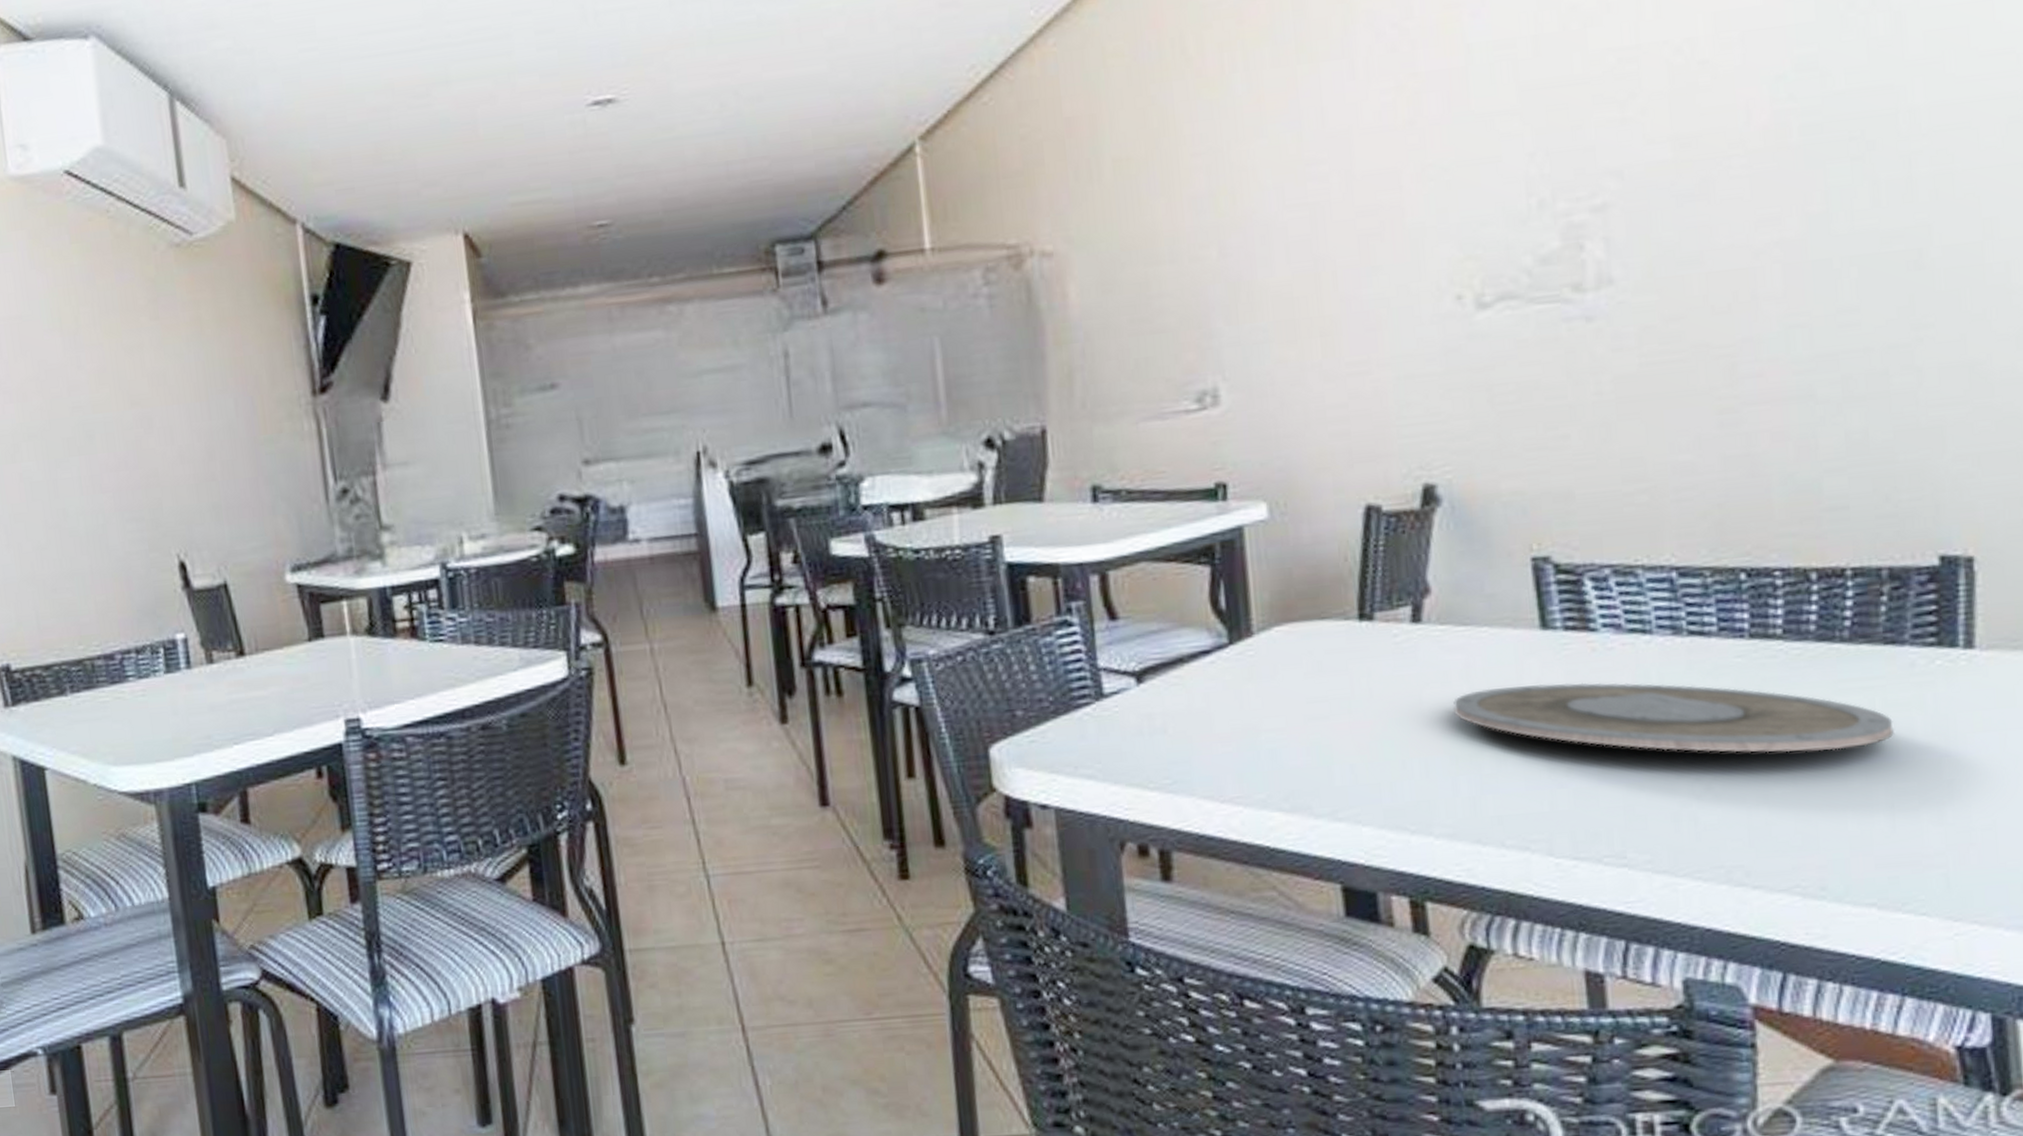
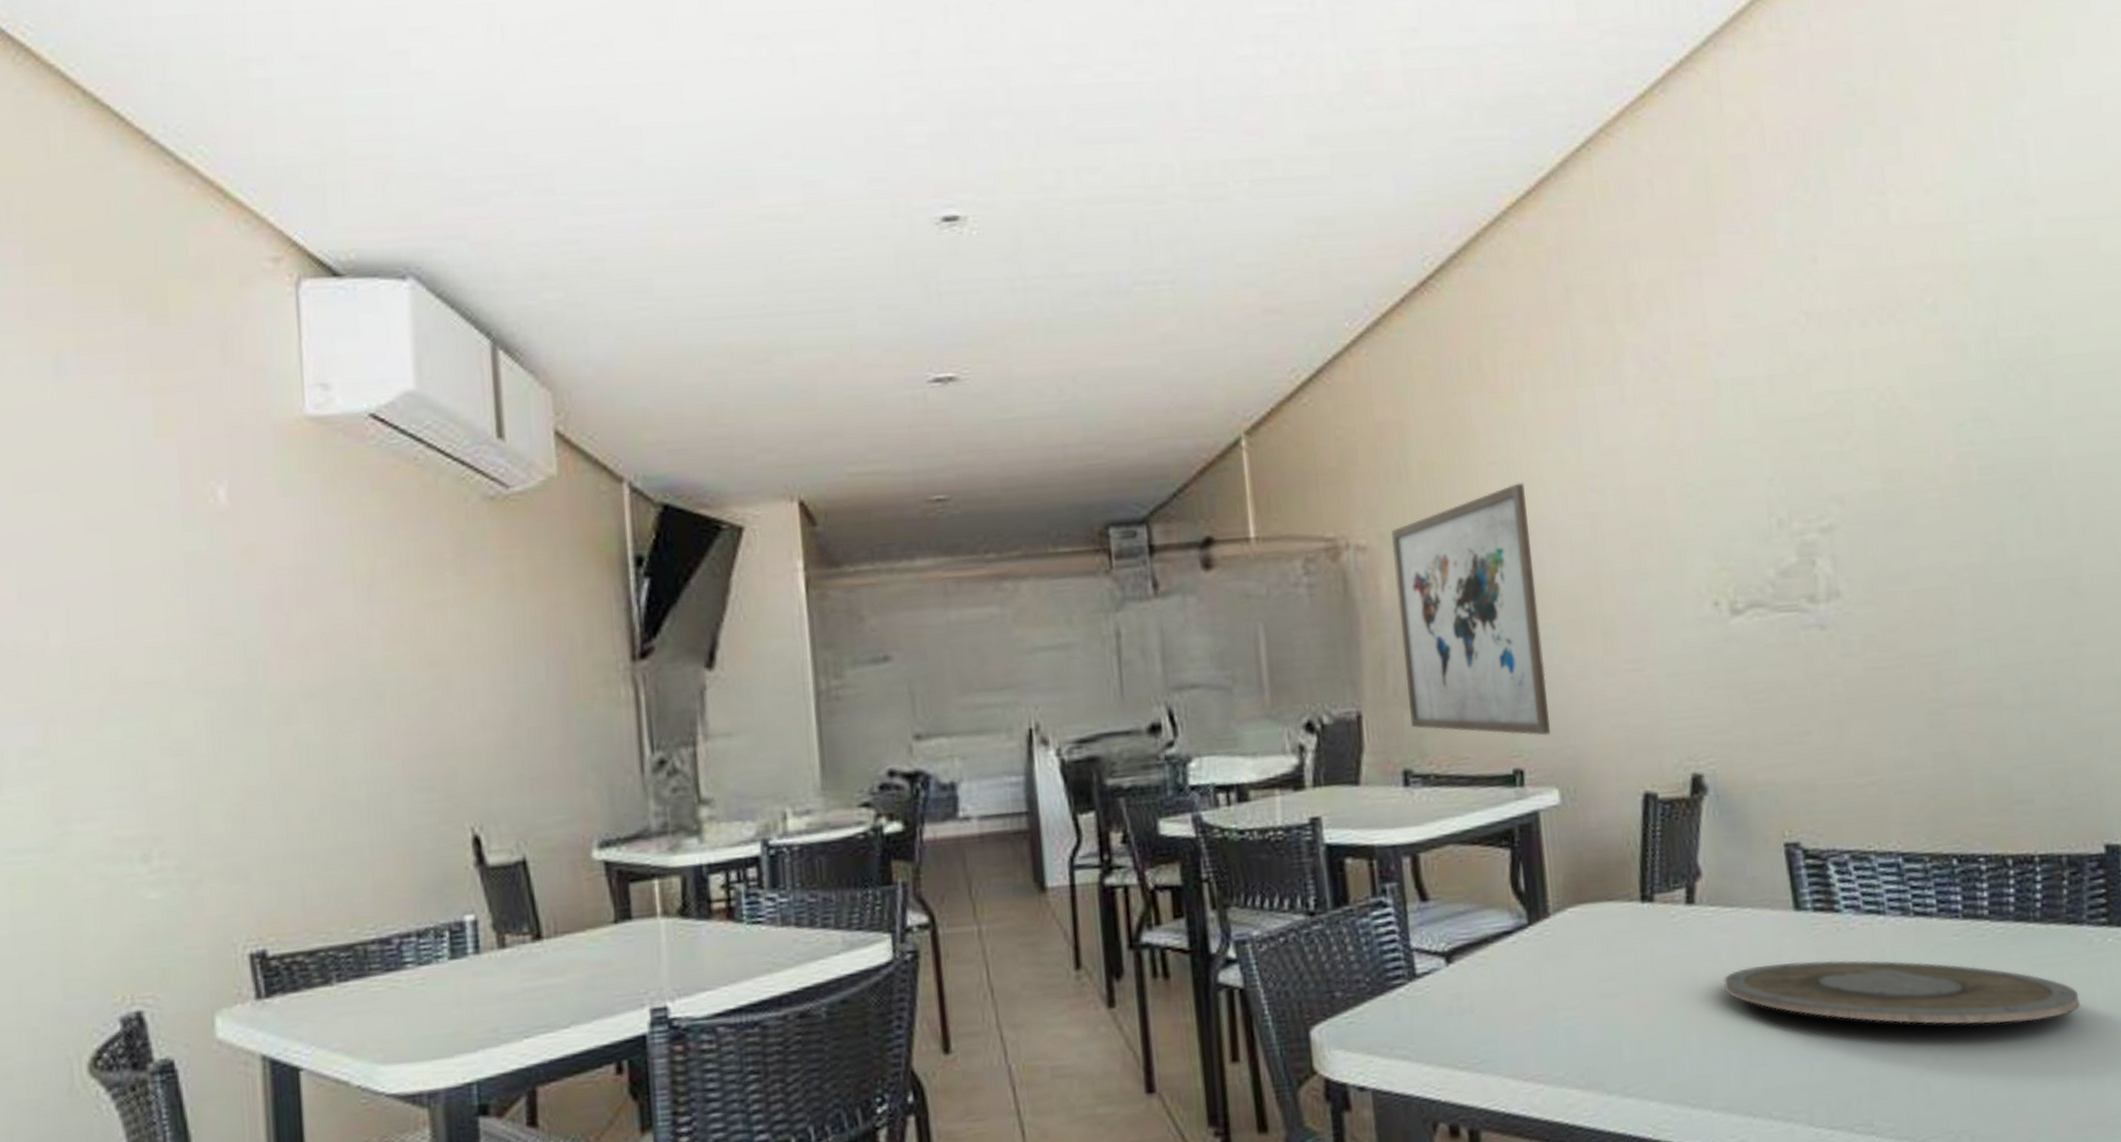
wall art: none [1080,174,1258,447] -> present [1391,483,1550,736]

